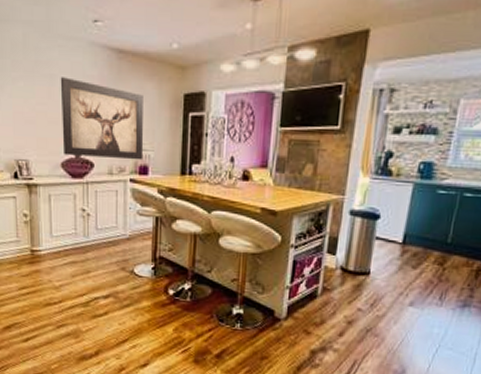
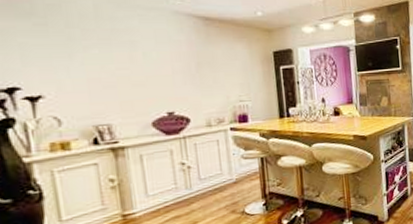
wall art: present [60,77,144,161] -> none [143,43,242,115]

